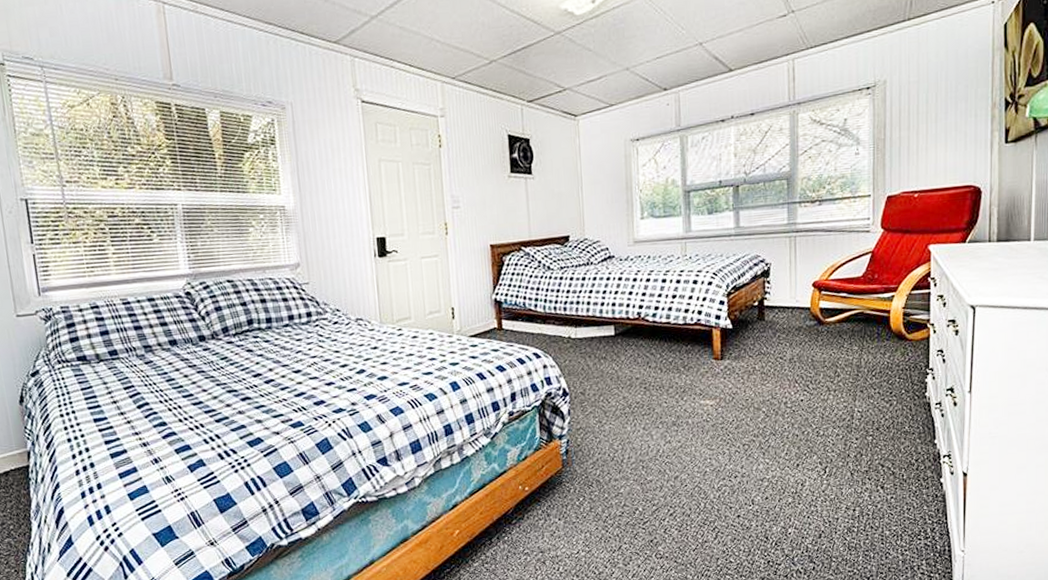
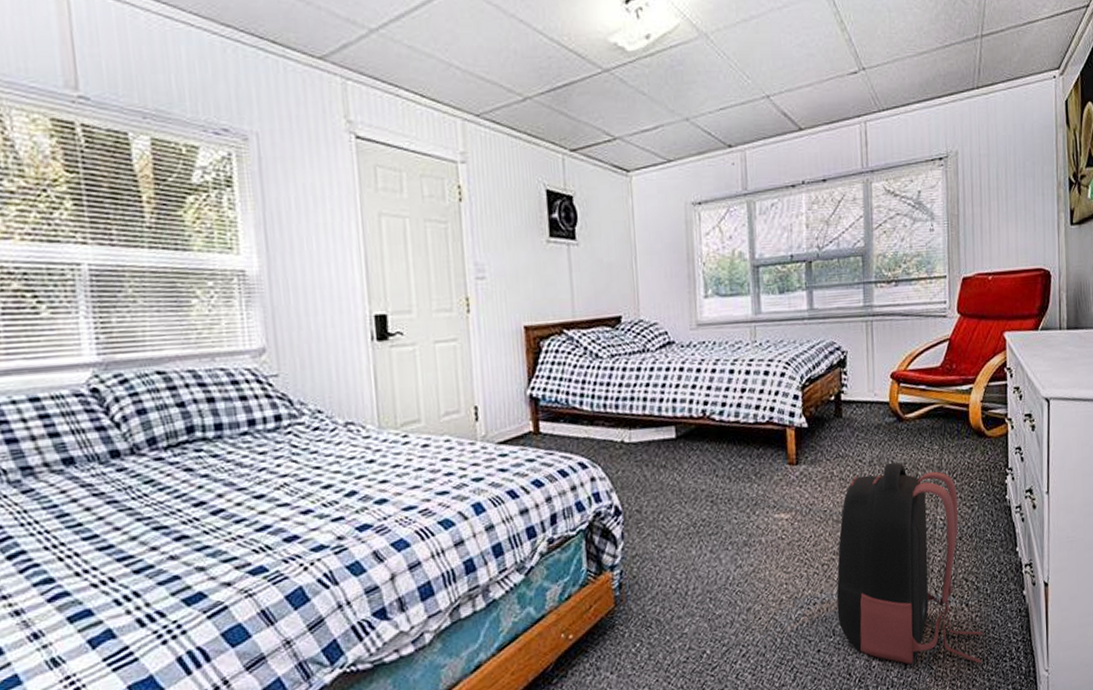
backpack: none [756,360,899,540] -> present [836,462,984,664]

